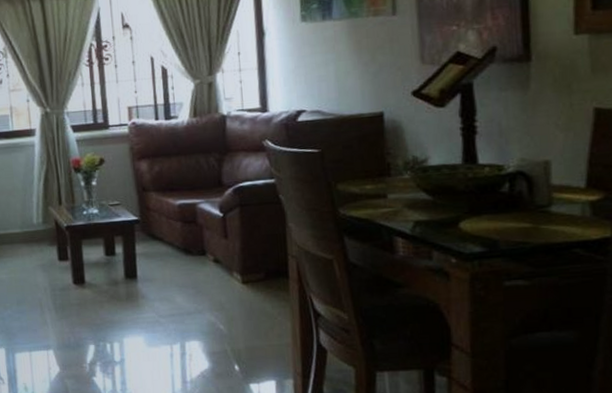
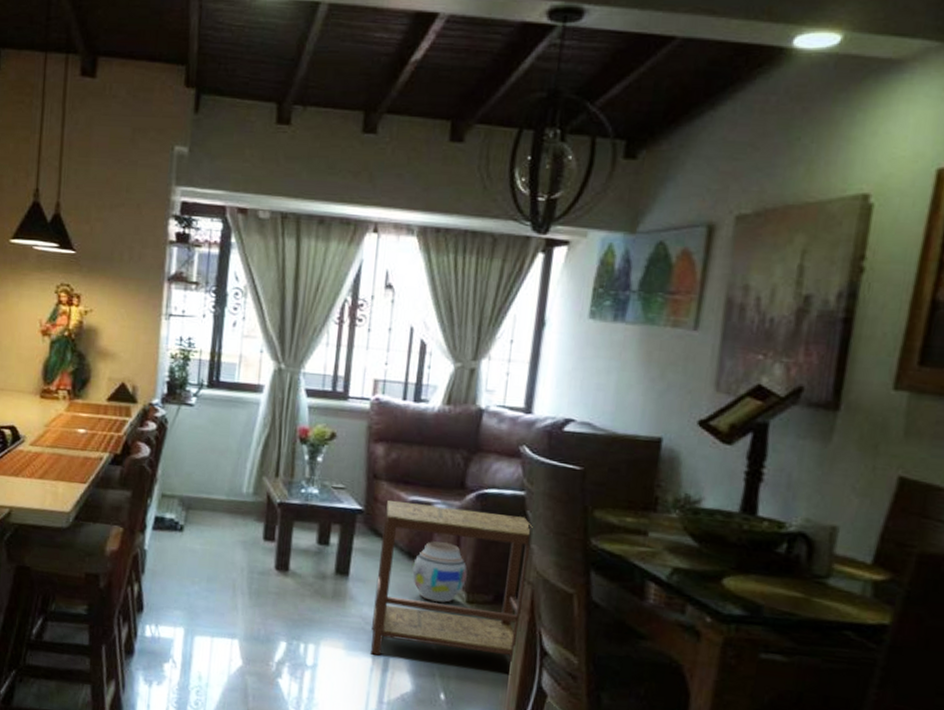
side table: none [158,201,293,342] -> present [371,499,533,676]
vase: none [190,235,239,288] -> present [412,541,467,604]

